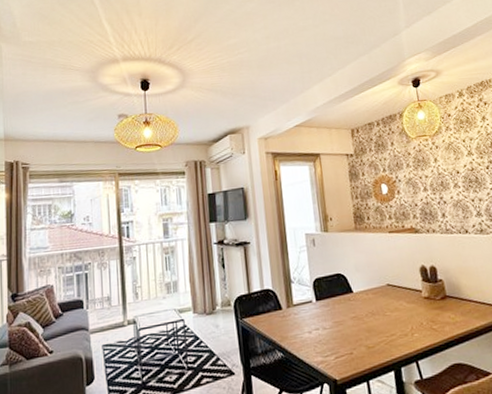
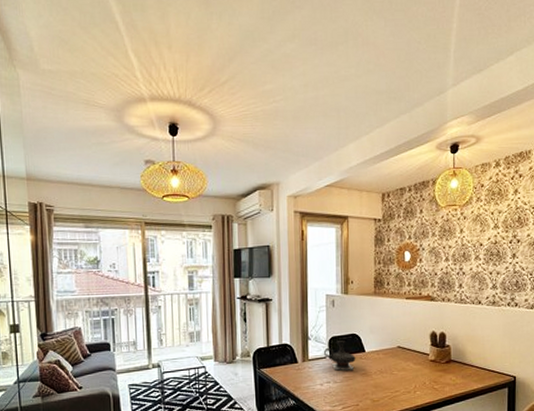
teapot: none [308,281,344,316] -> present [323,340,356,371]

